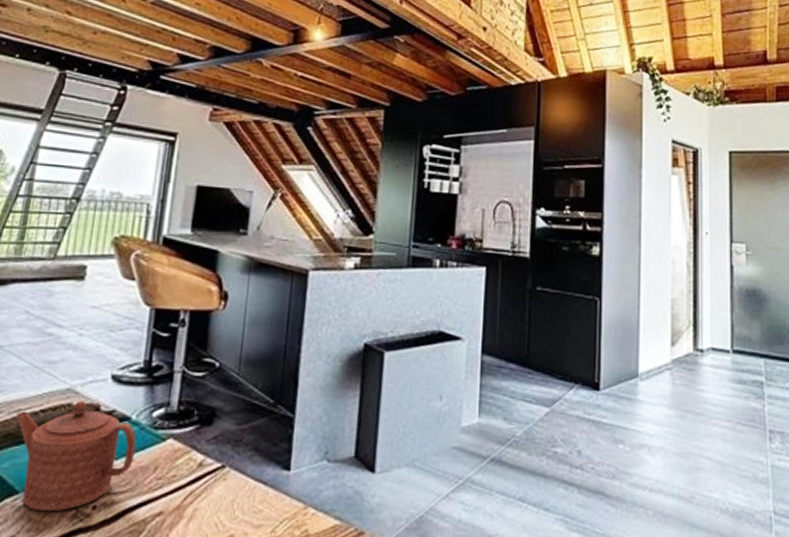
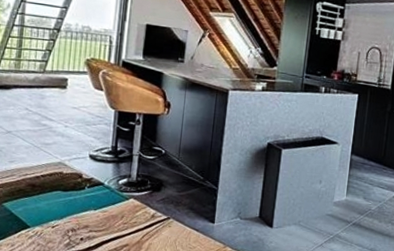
teapot: present [16,401,137,512] -> none [25,171,109,240]

